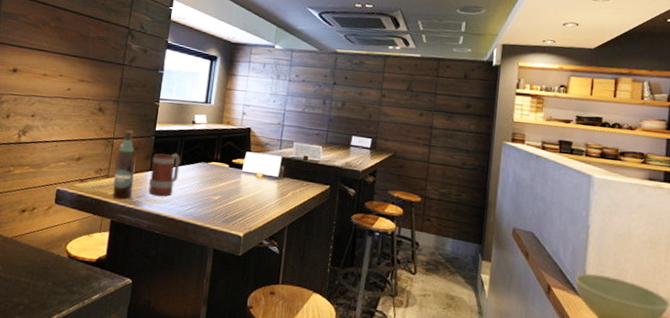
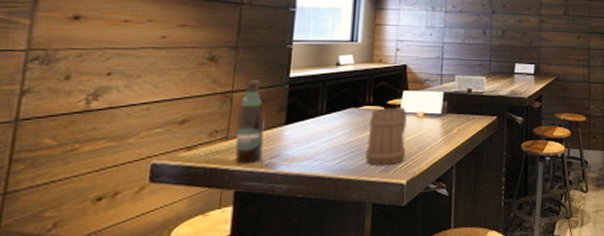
beer mug: present [148,153,181,196] -> none [284,101,324,153]
beer mug: none [210,165,248,218] -> present [365,106,407,165]

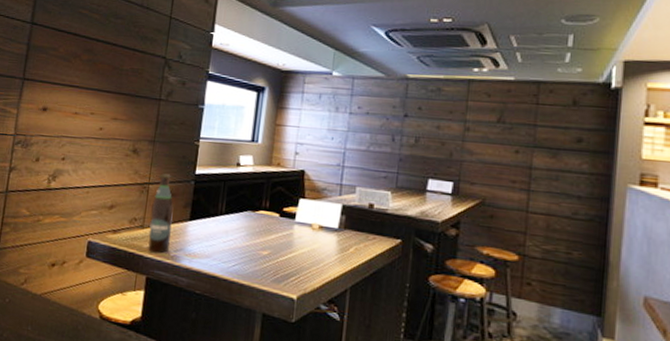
beer mug: present [365,106,407,165] -> none [258,214,302,277]

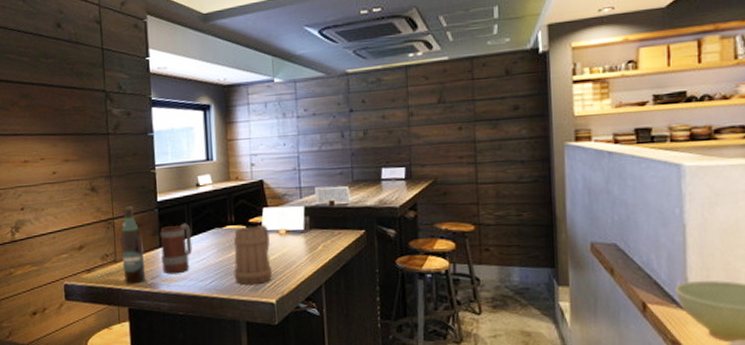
beer mug: none [187,200,224,250] -> present [160,223,193,273]
beer mug: none [258,214,302,277] -> present [234,224,273,284]

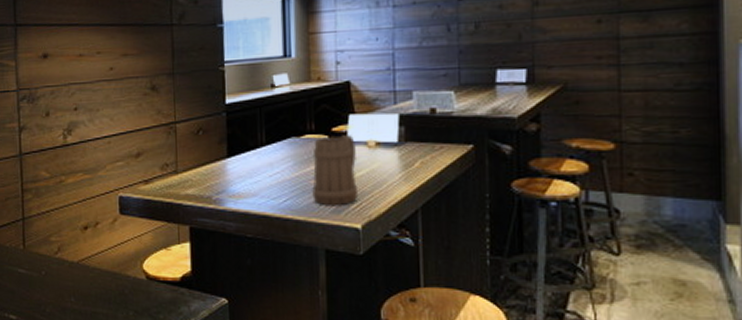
bottle: present [120,206,146,284] -> none [182,109,211,199]
beer mug: present [160,223,193,273] -> none [228,130,265,188]

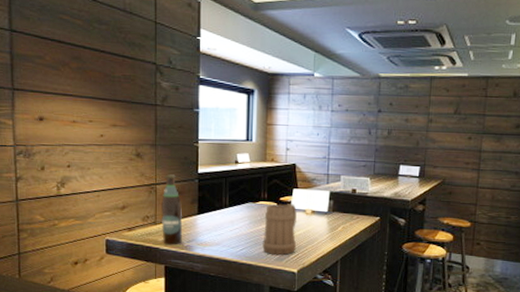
bottle: none [182,109,211,199] -> present [160,174,183,245]

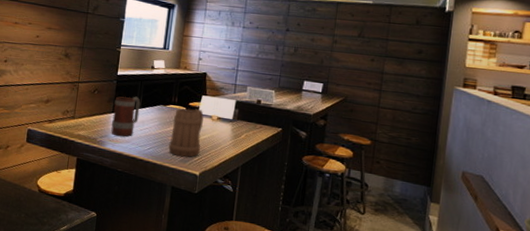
bottle: present [160,174,183,245] -> none [77,74,99,139]
beer mug: none [198,195,227,239] -> present [111,96,141,137]

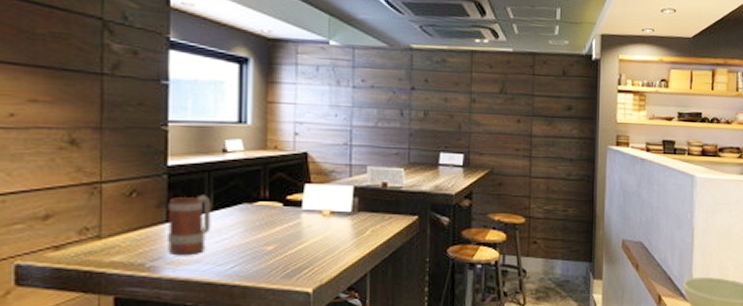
beer mug: present [168,108,204,157] -> none [263,202,311,271]

